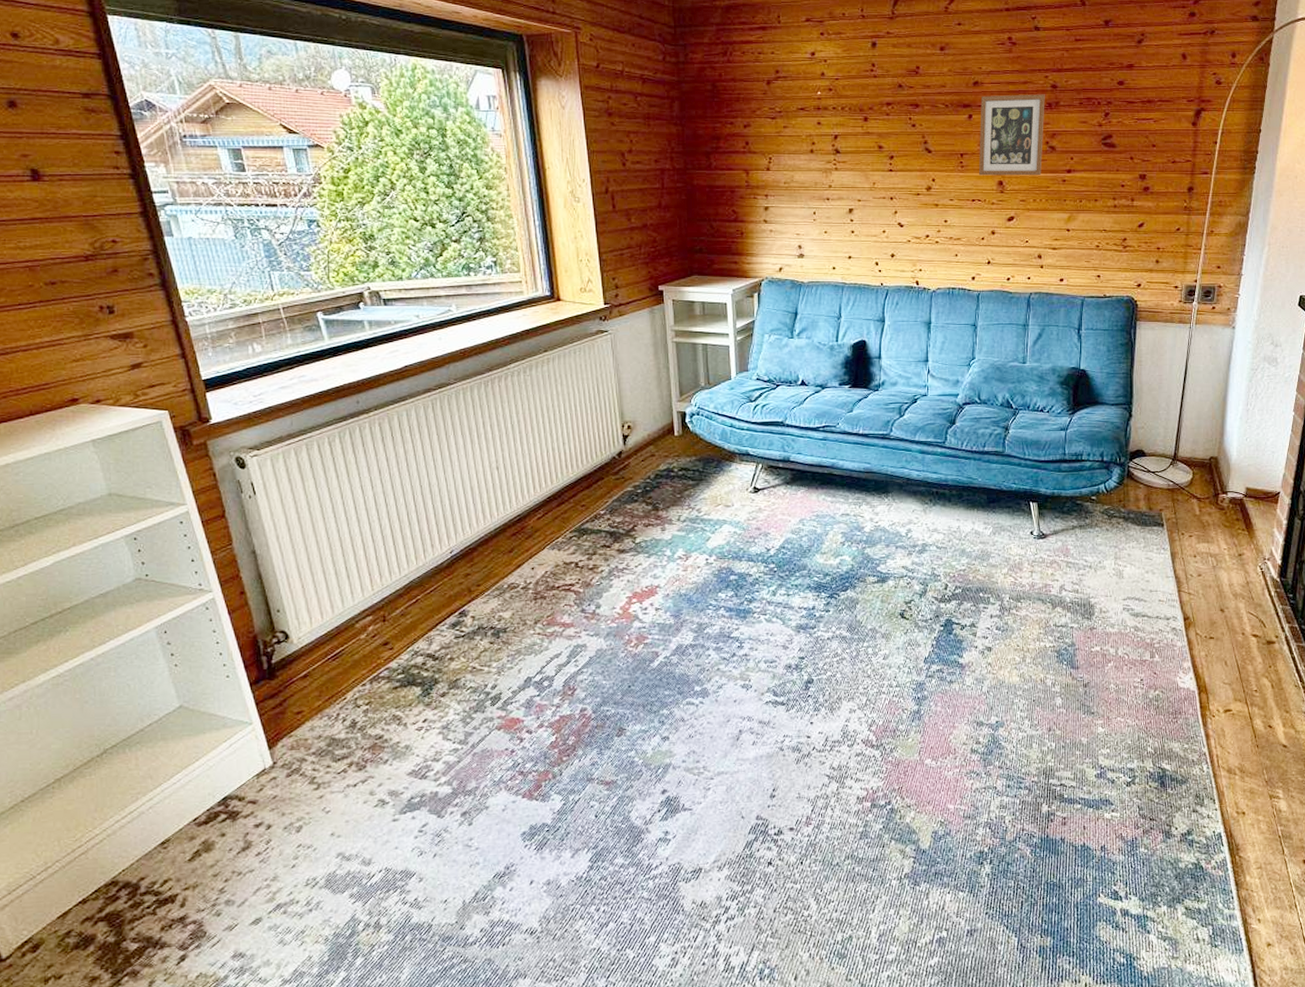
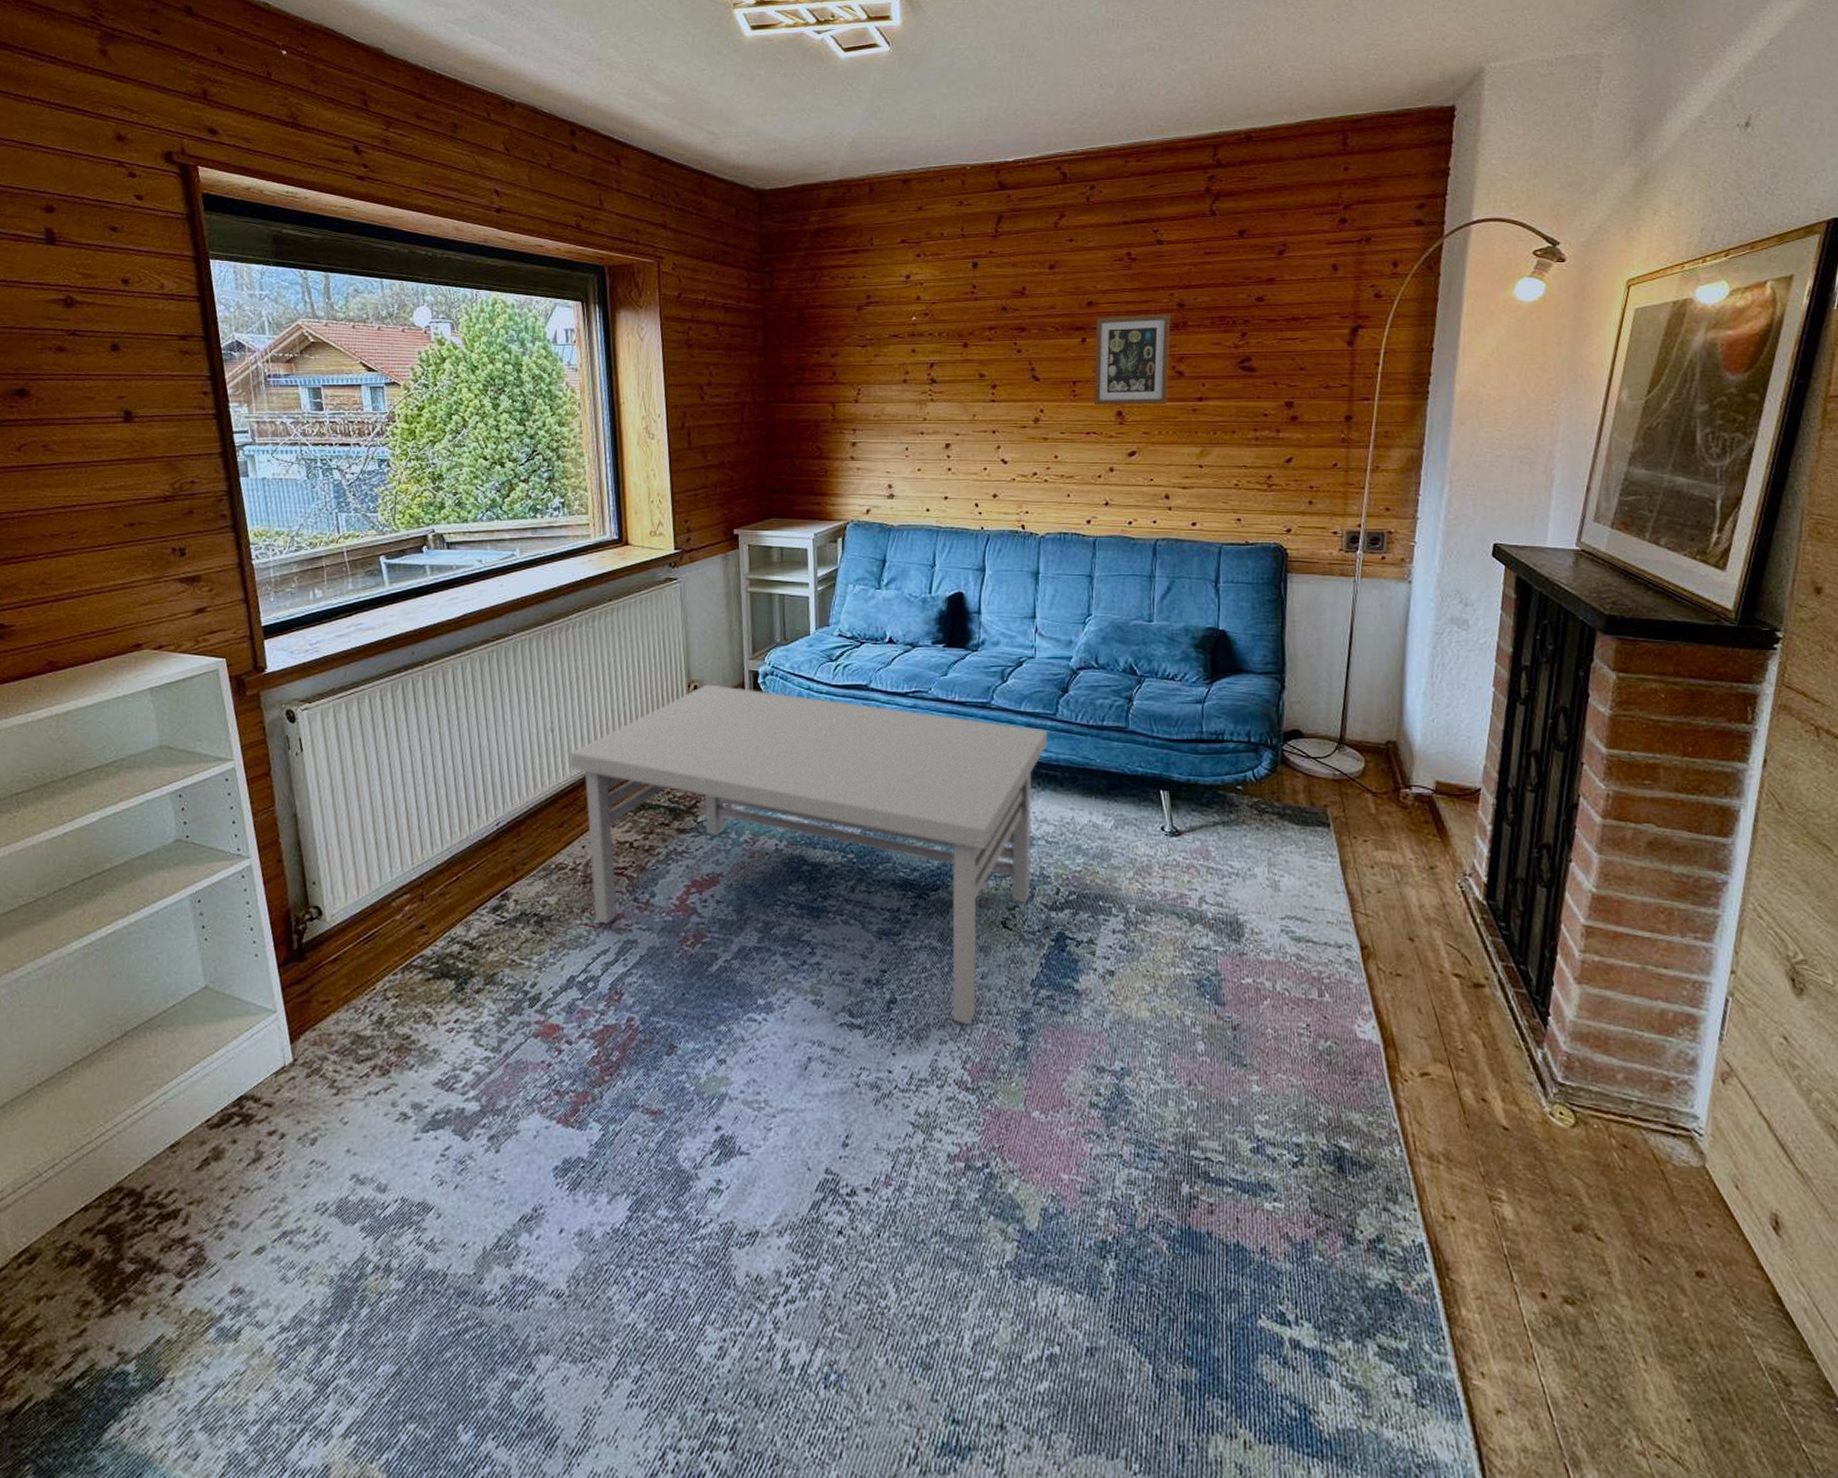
coffee table: none [516,424,938,697] -> present [570,684,1047,1026]

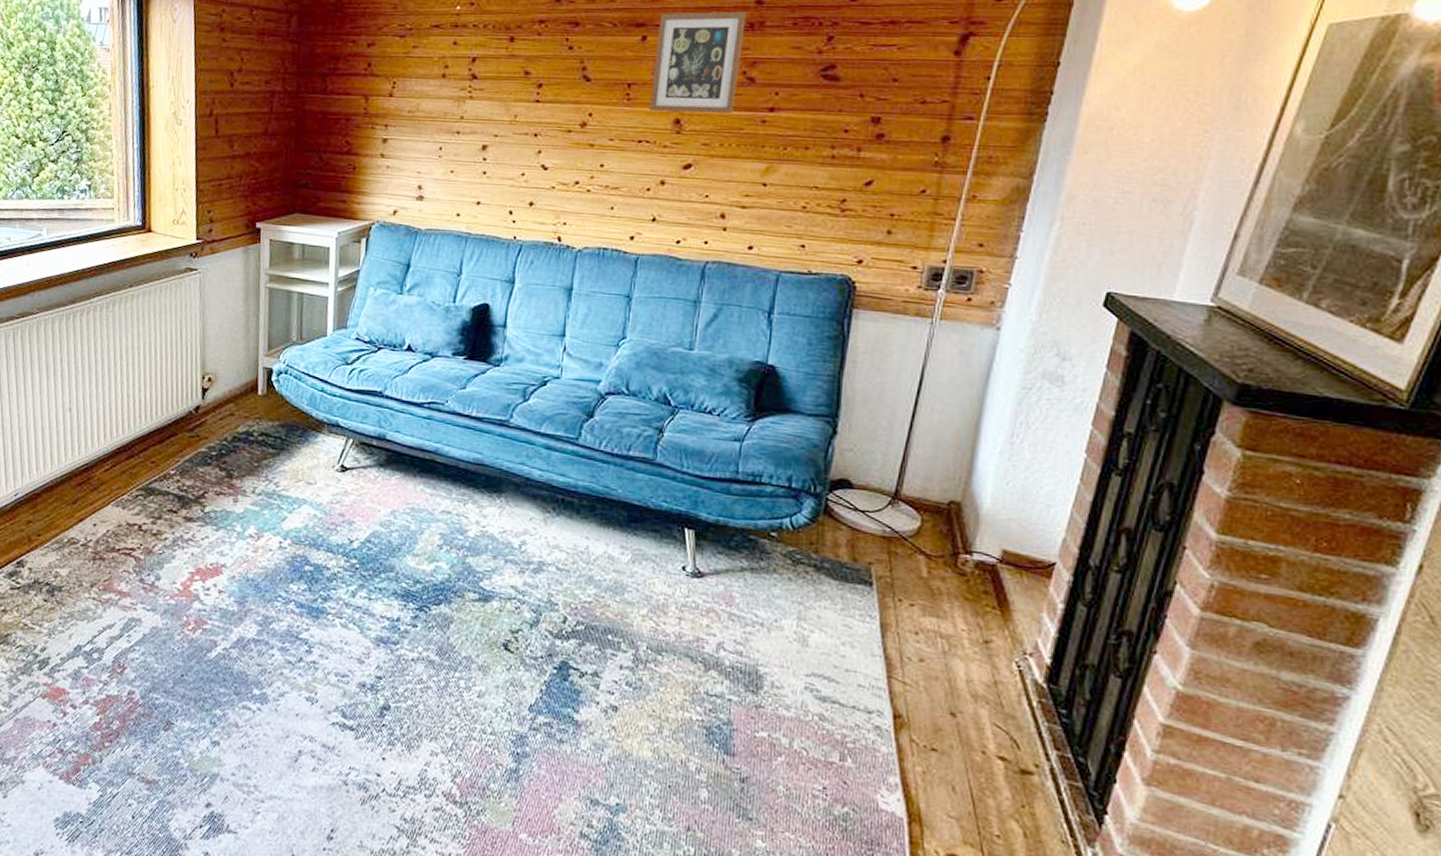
coffee table: present [570,684,1047,1026] -> none [86,377,567,742]

